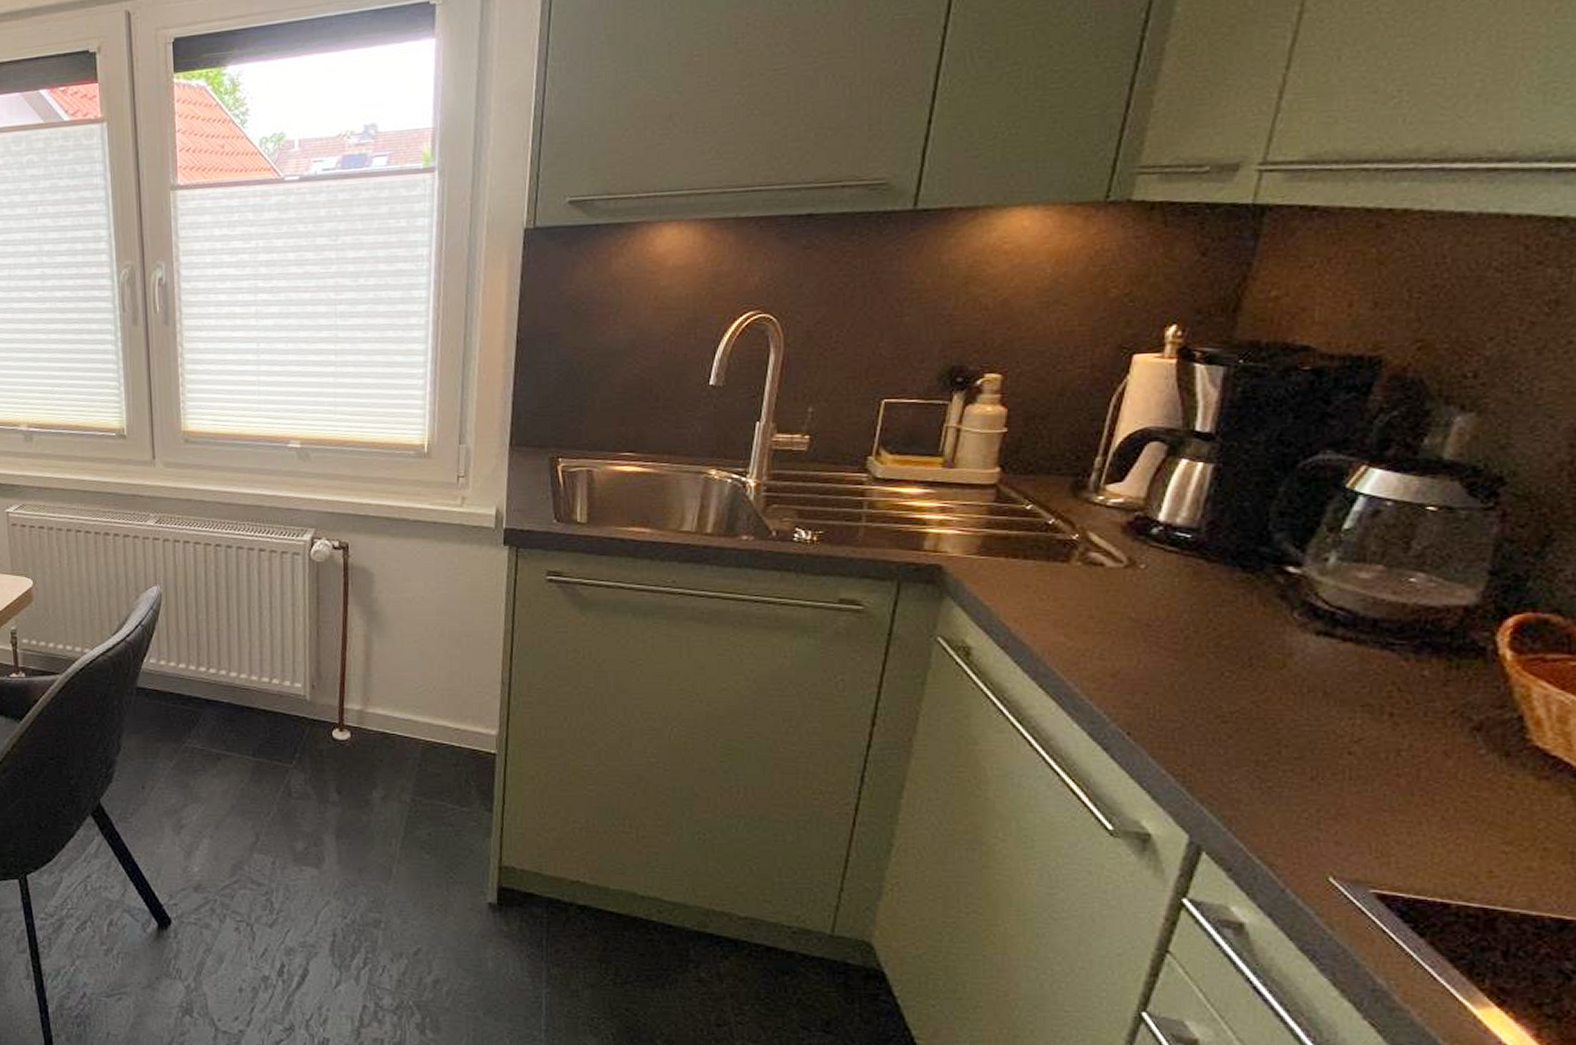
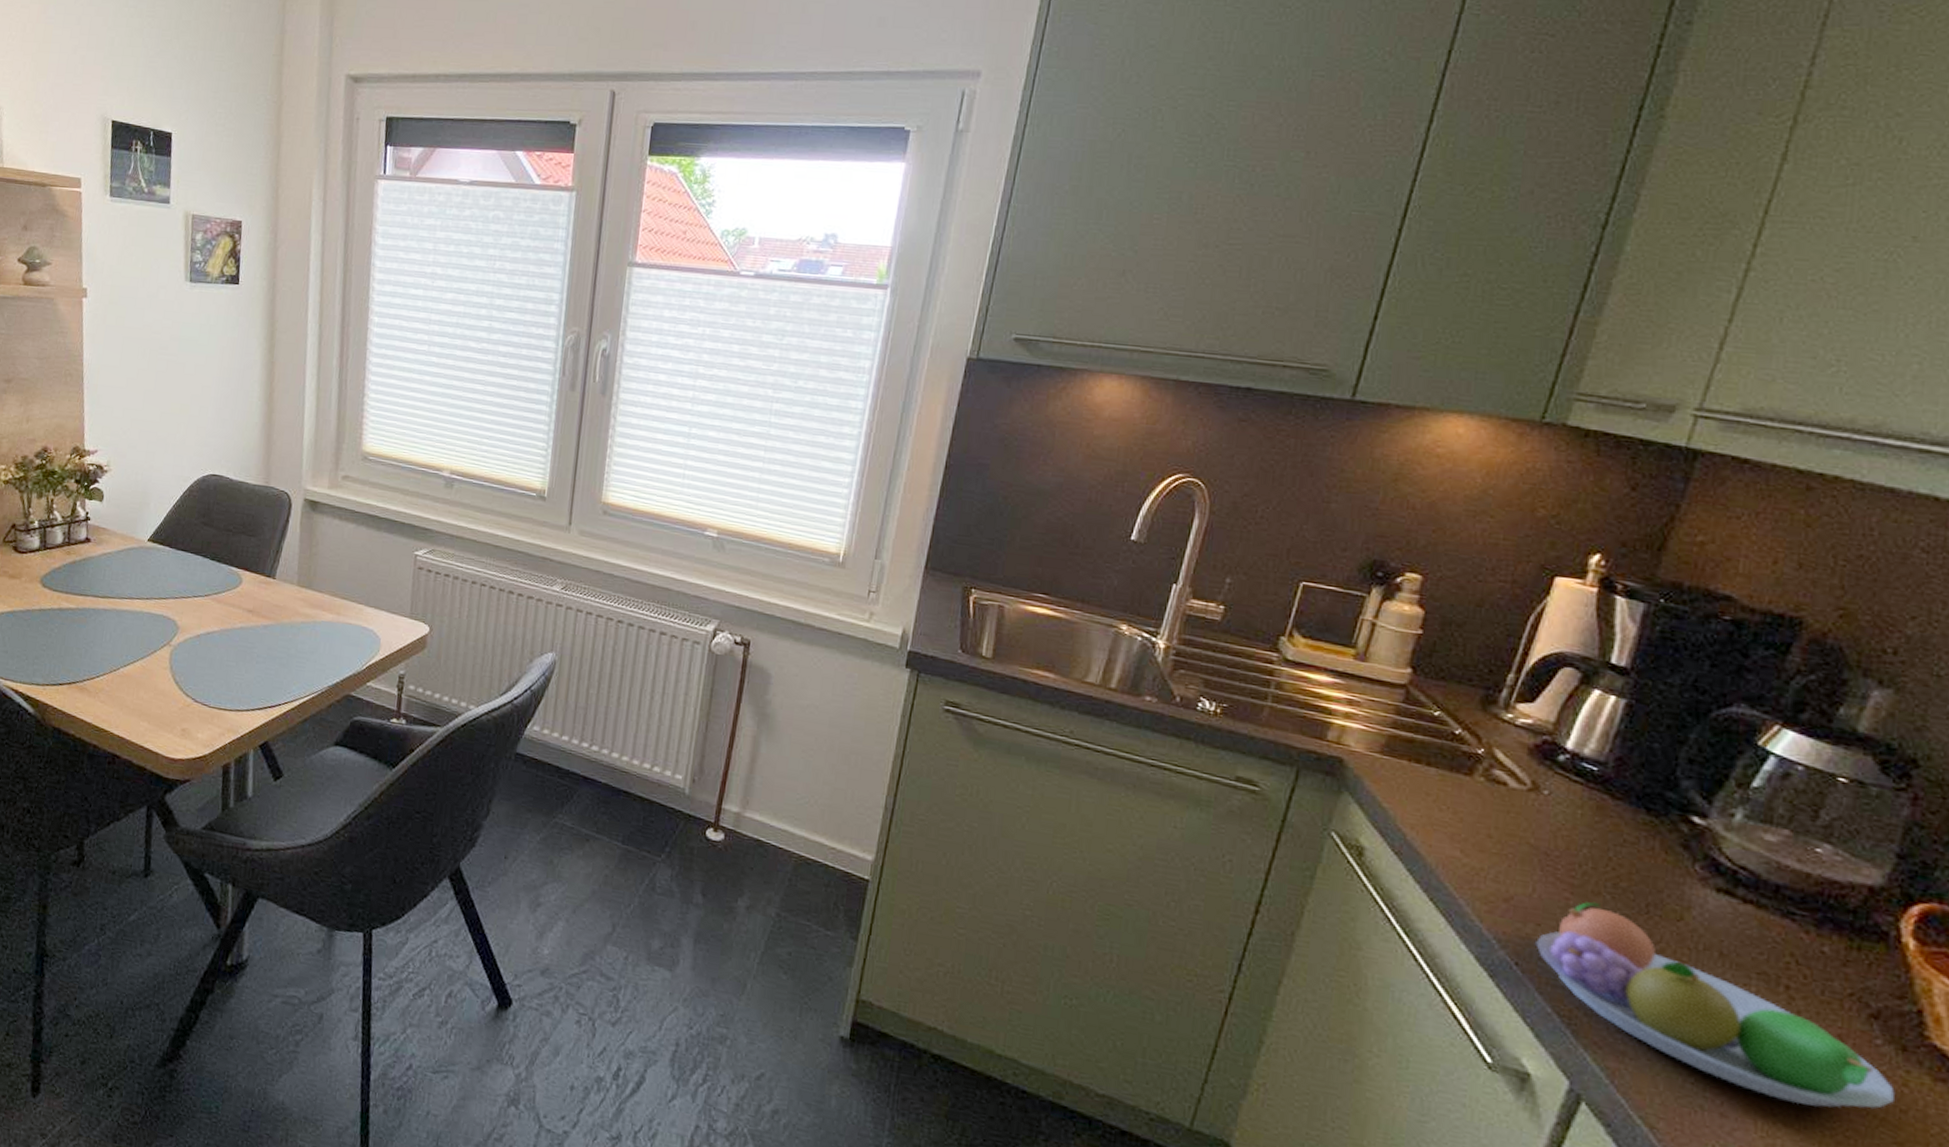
fruit bowl: none [1145,663,1501,822] -> present [1535,901,1895,1109]

